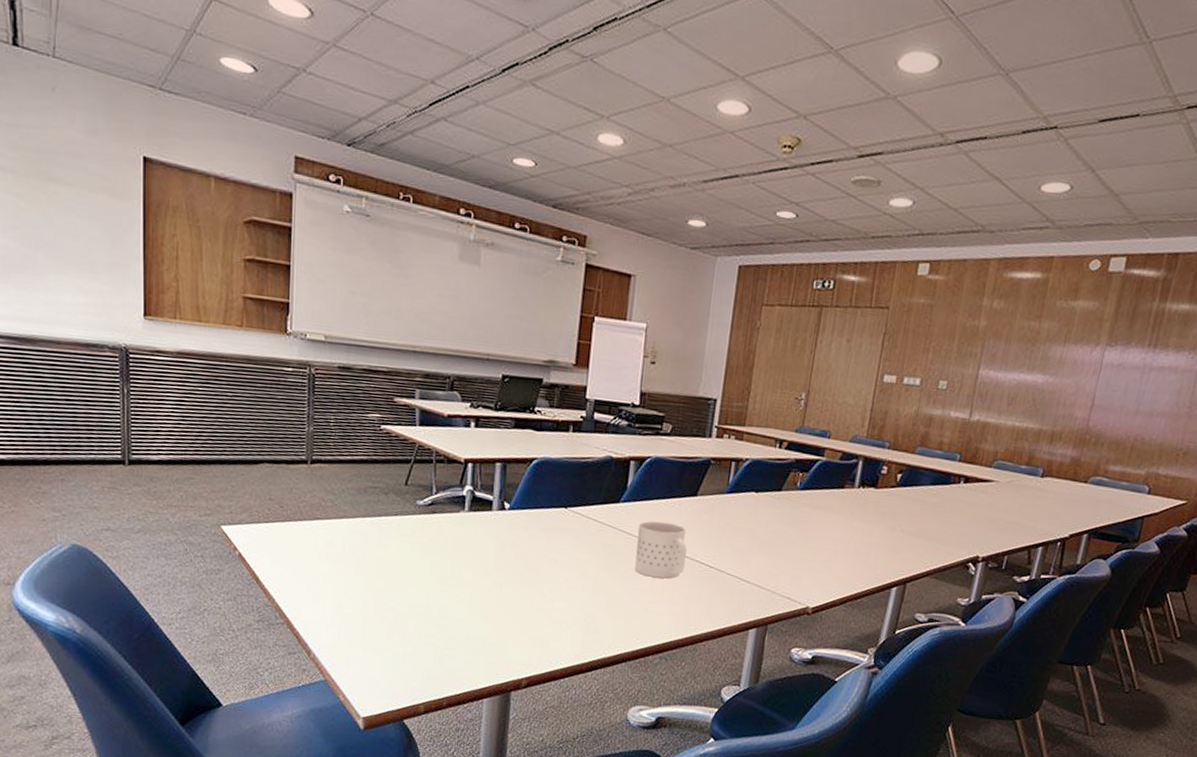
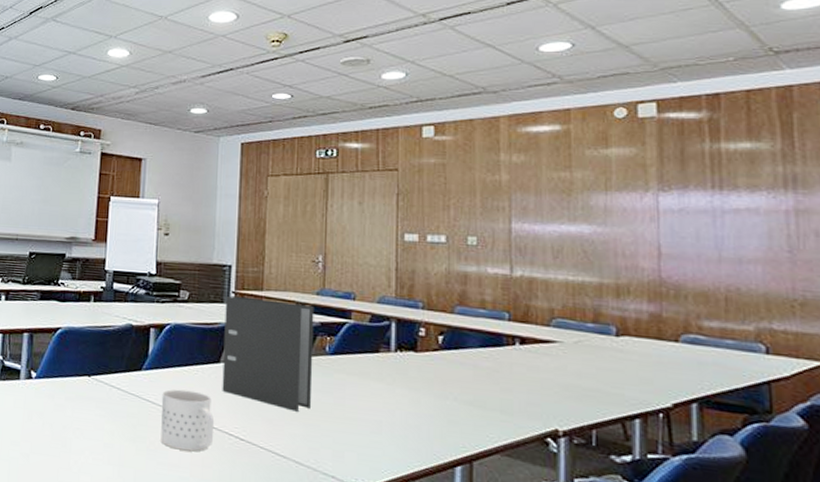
binder: none [696,430,792,542] -> present [222,296,314,412]

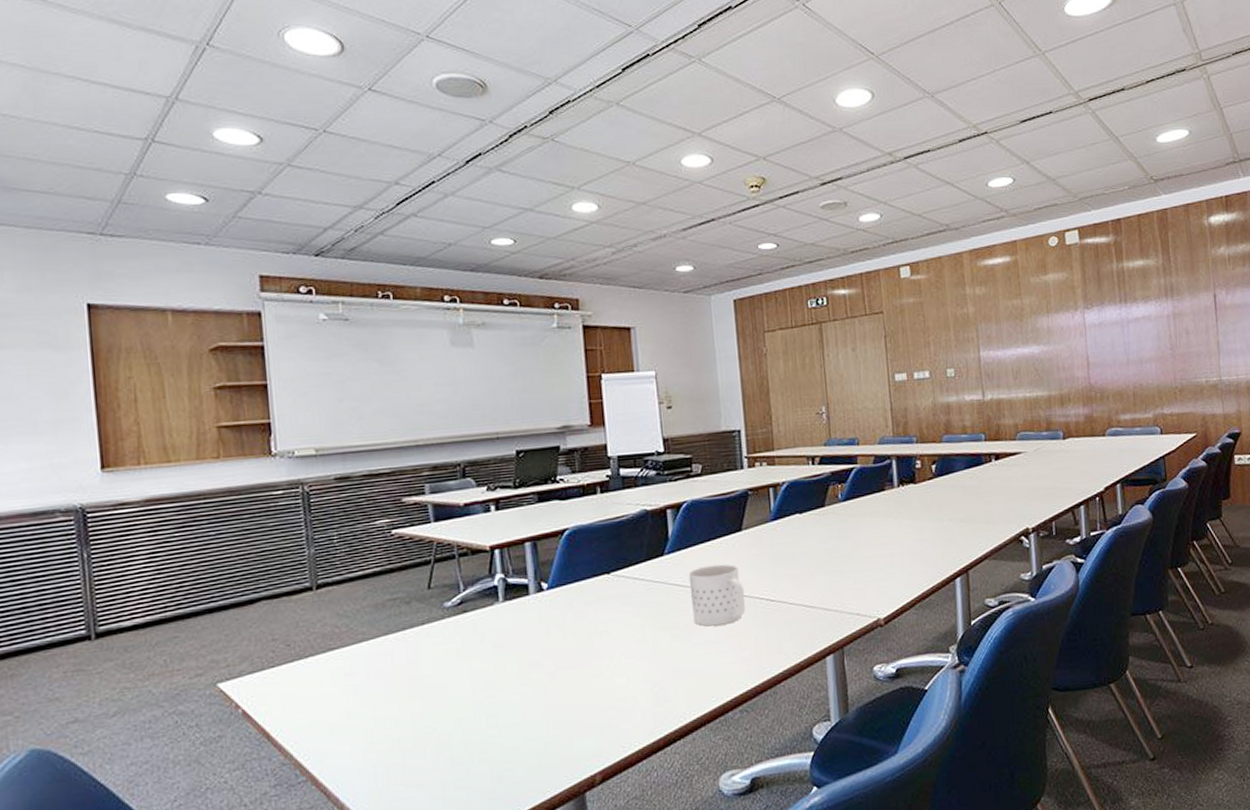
binder: present [222,296,314,412] -> none [739,457,831,563]

